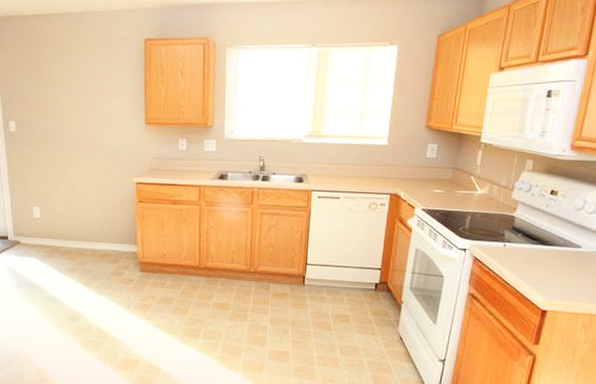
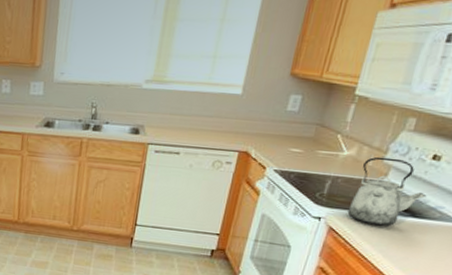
kettle: none [487,194,551,254] -> present [347,156,427,226]

